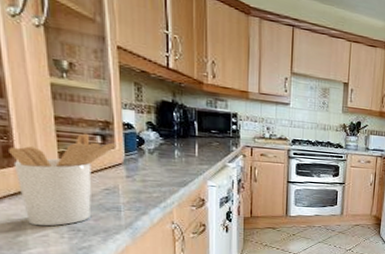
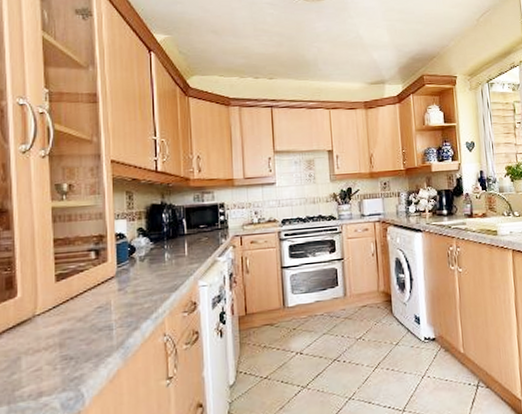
utensil holder: present [9,133,116,226] -> none [11,251,109,360]

